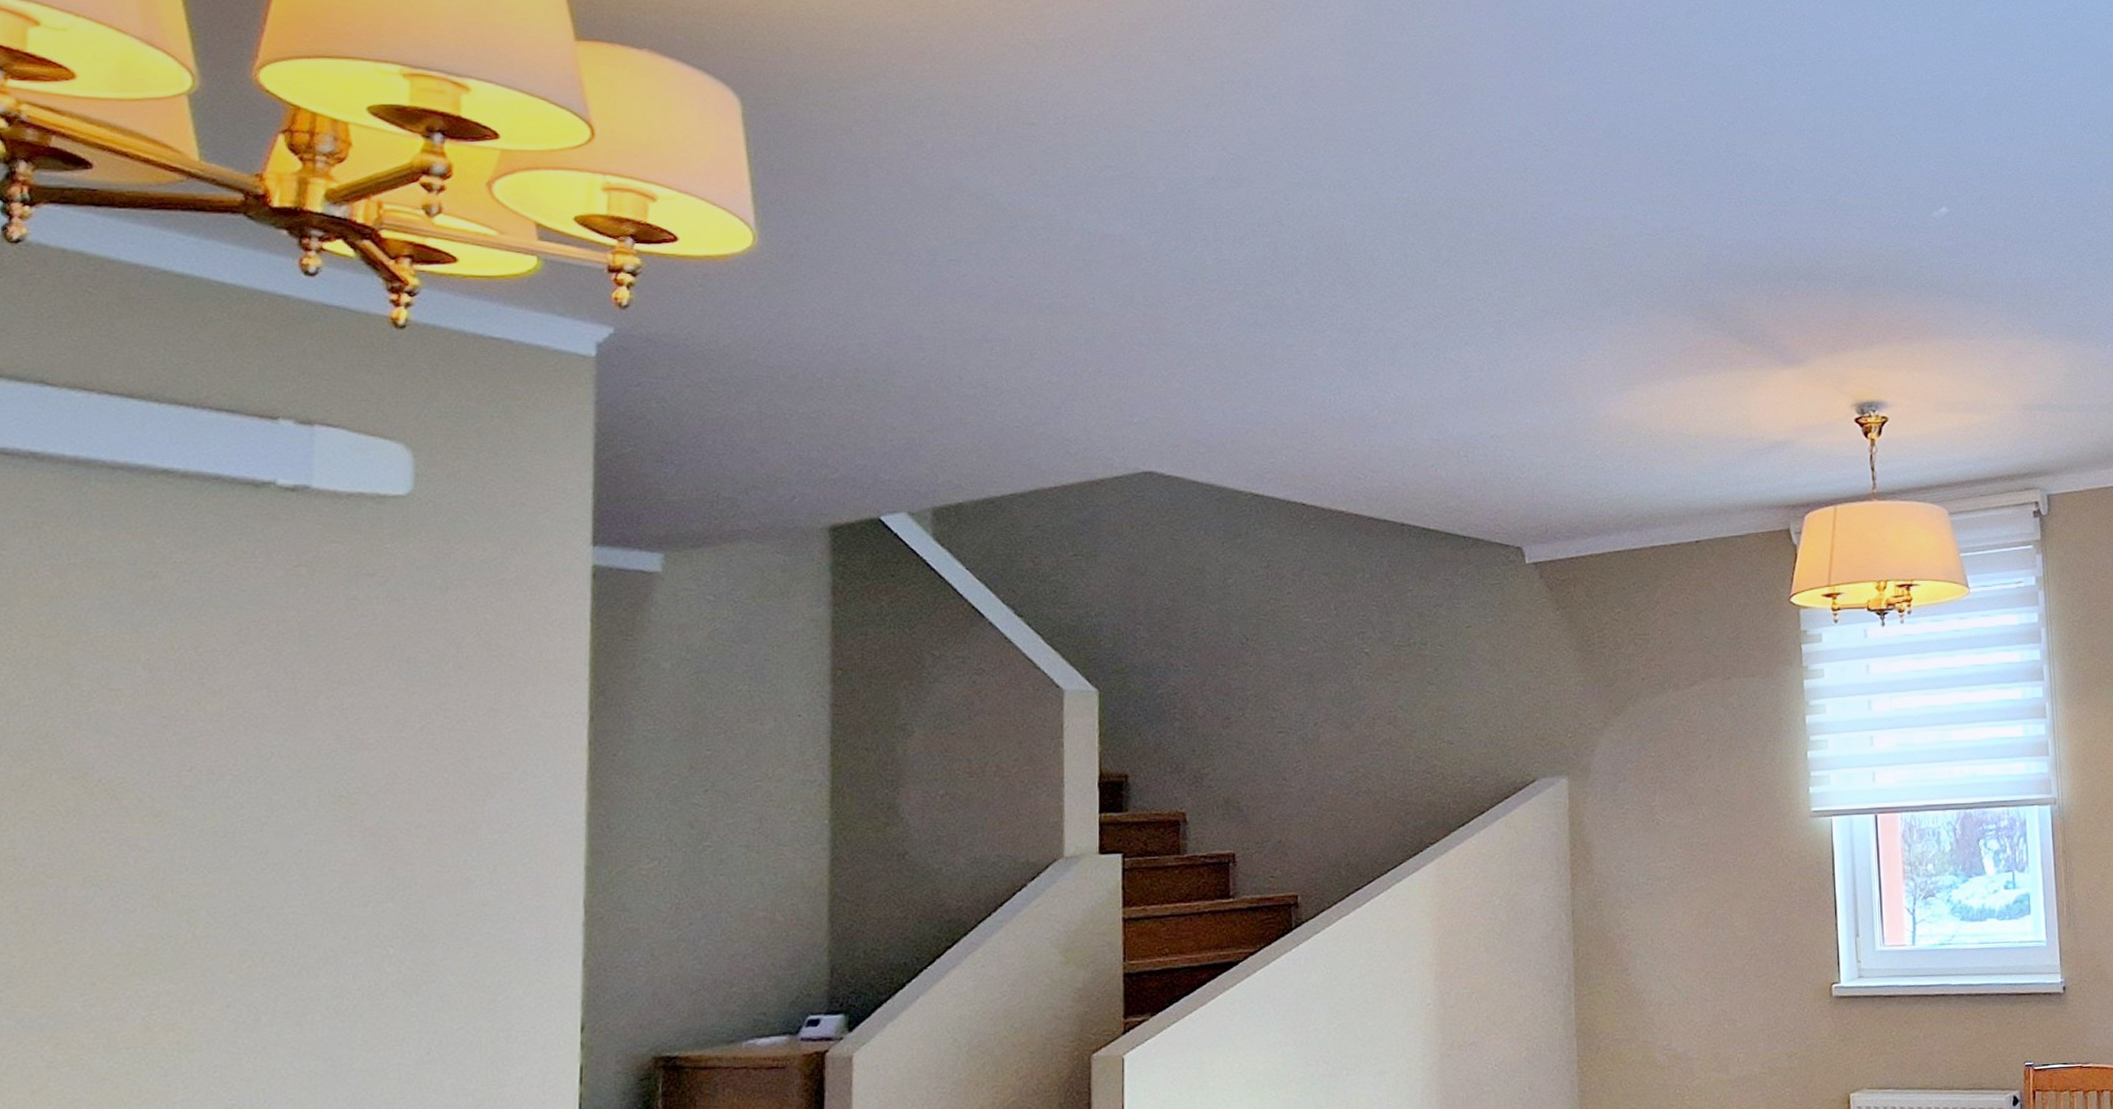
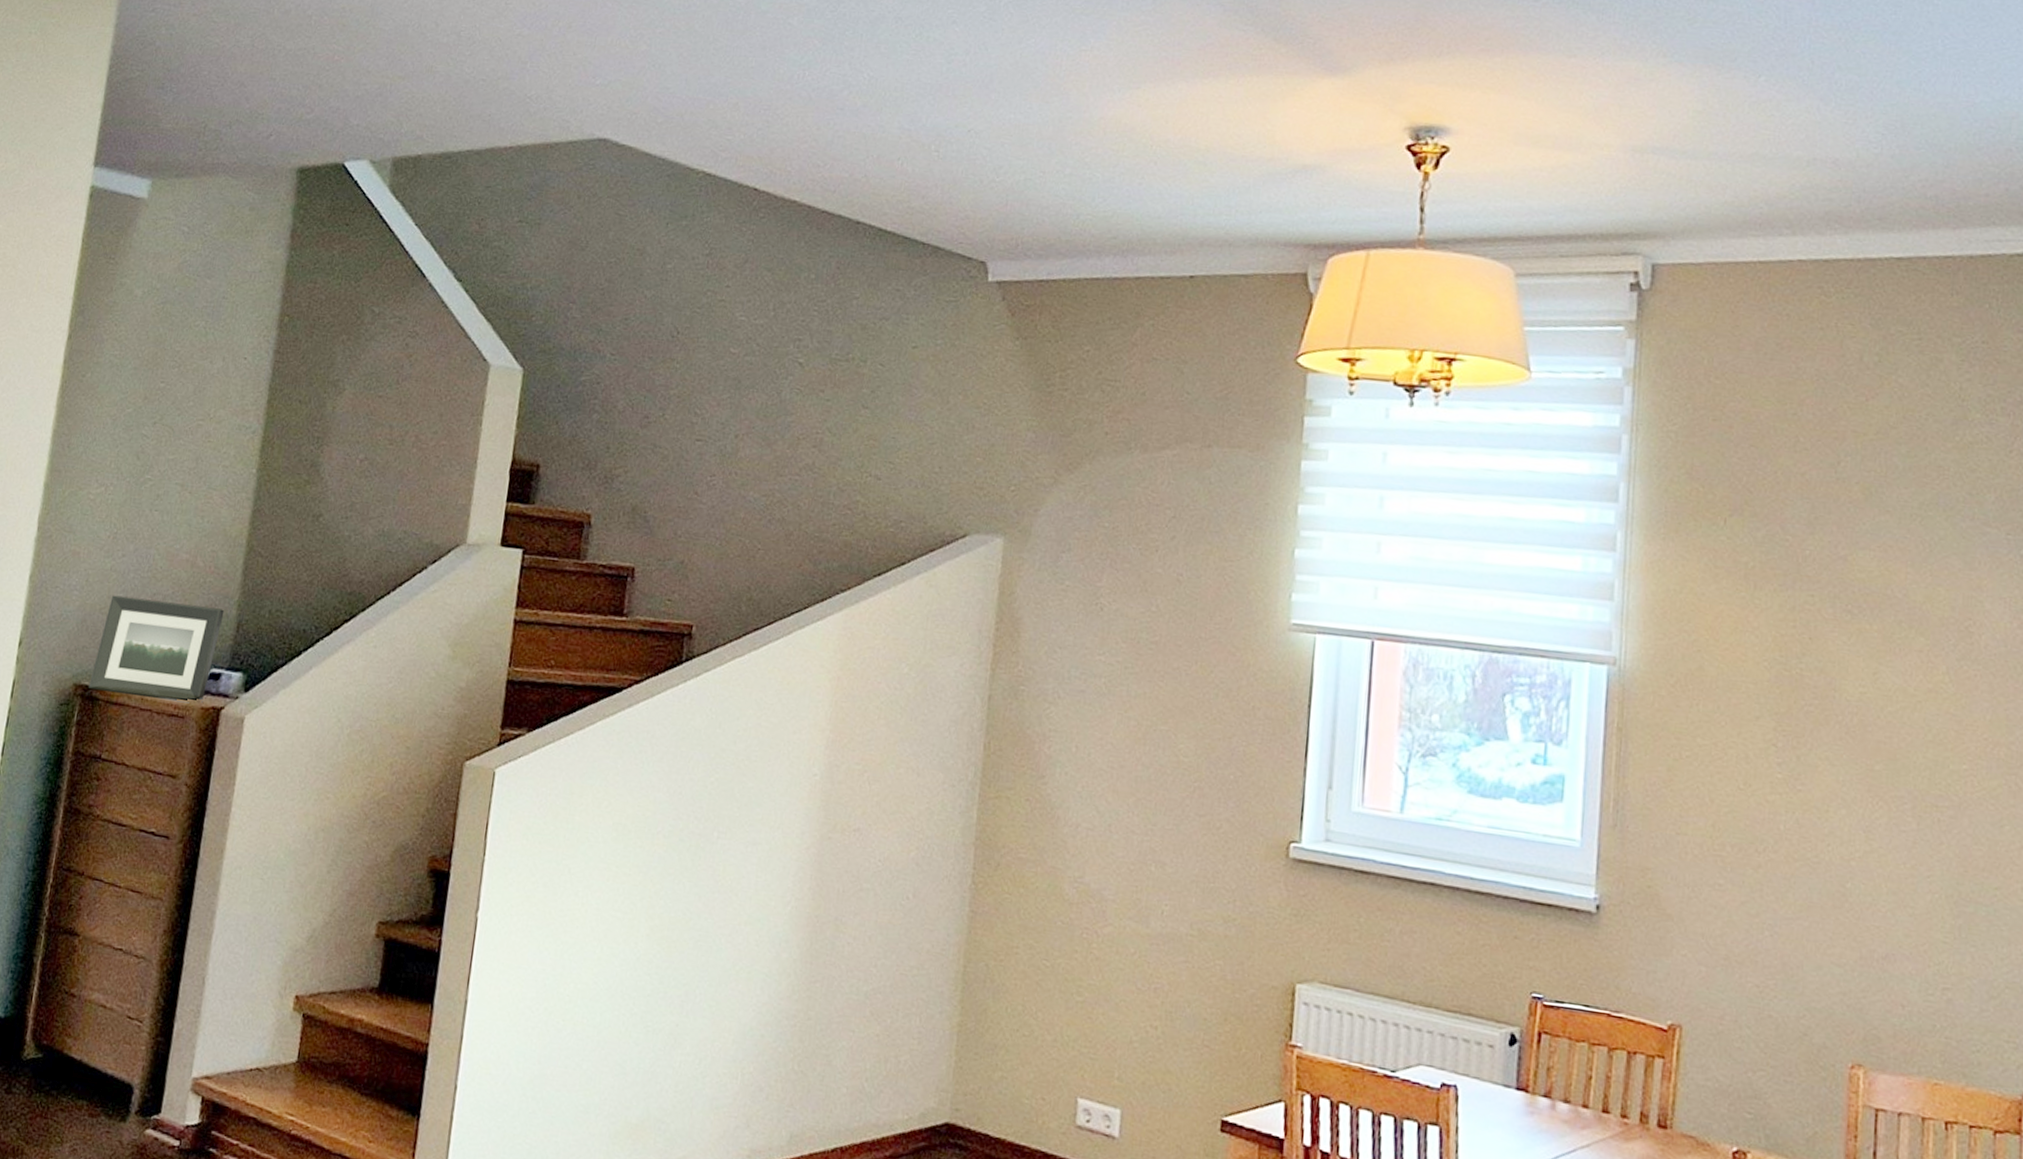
picture frame: none [671,958,814,1060] -> present [88,595,225,704]

